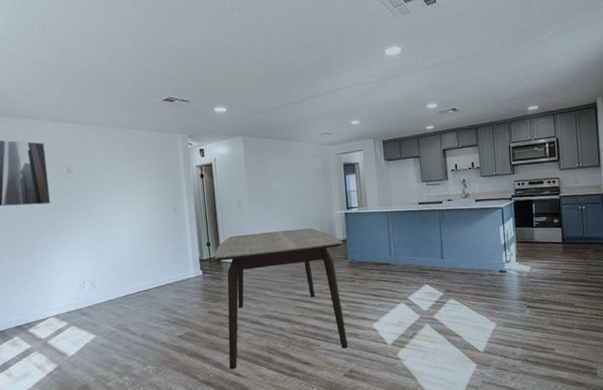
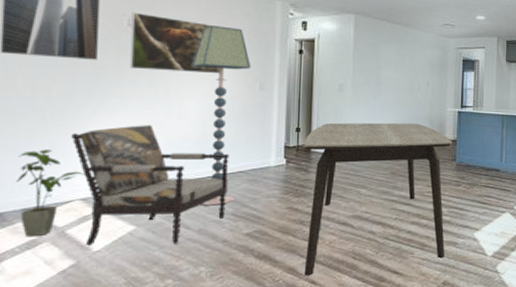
house plant: none [8,278,55,348] -> present [15,149,85,237]
armchair: none [41,251,160,353] -> present [71,124,229,247]
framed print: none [69,160,141,208] -> present [129,12,220,74]
floor lamp: none [119,162,166,315] -> present [192,25,251,206]

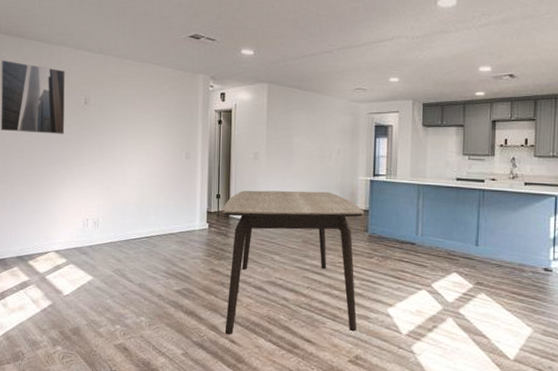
house plant: present [15,149,85,237] -> none [12,208,57,280]
armchair: present [71,124,229,247] -> none [48,189,162,295]
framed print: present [129,12,220,74] -> none [86,91,154,145]
floor lamp: present [192,25,251,206] -> none [132,100,179,263]

